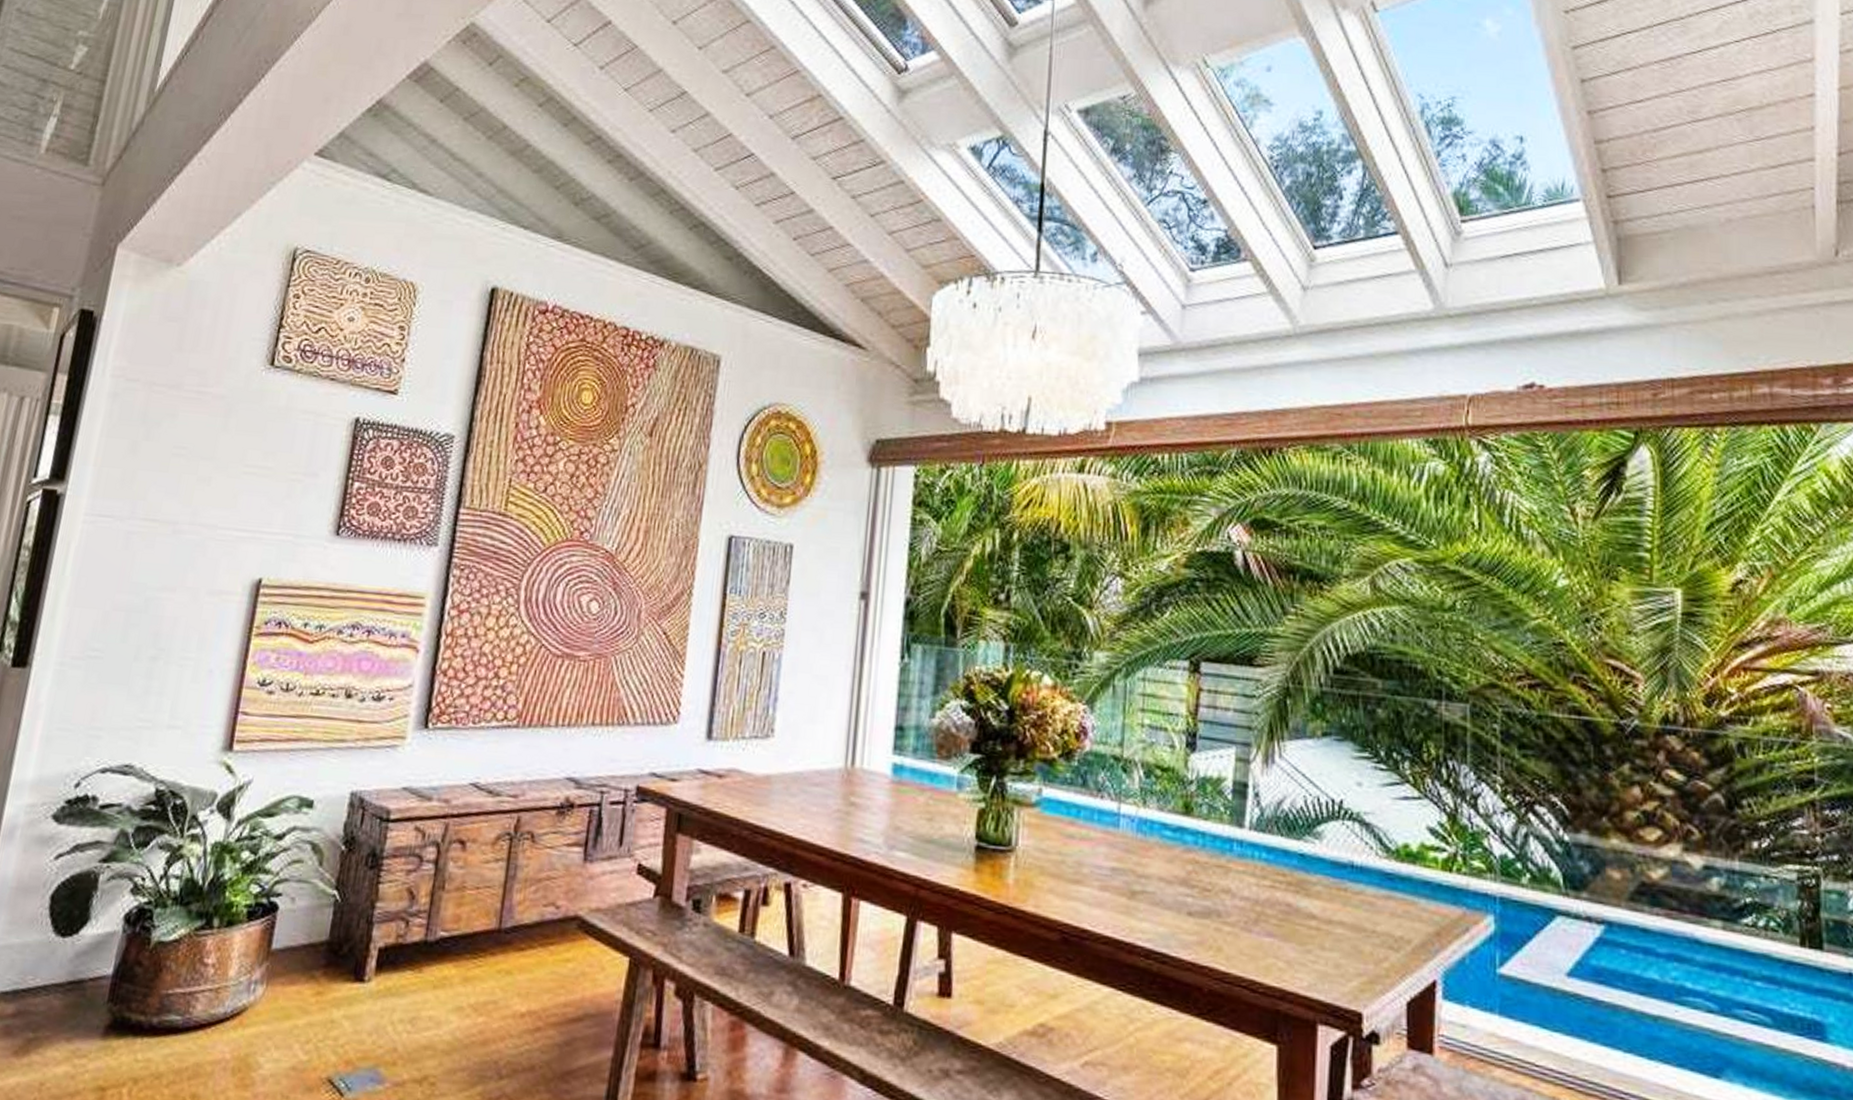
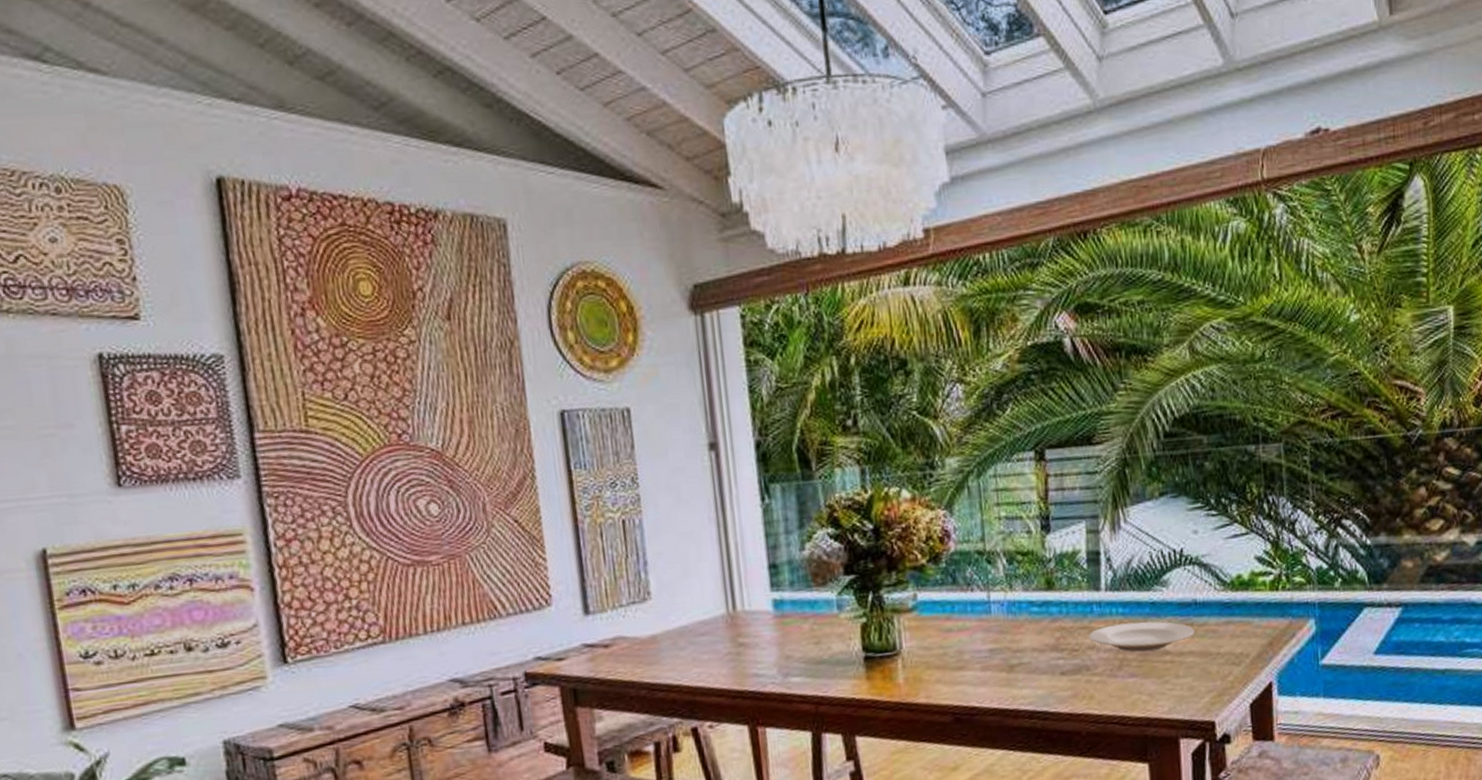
plate: none [1225,870,1349,911] -> present [1089,621,1195,652]

